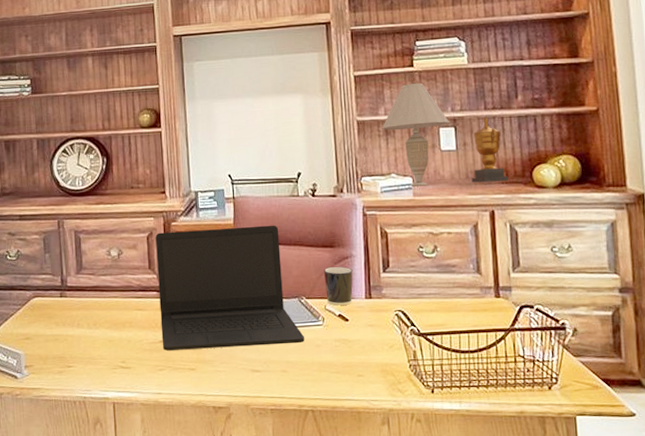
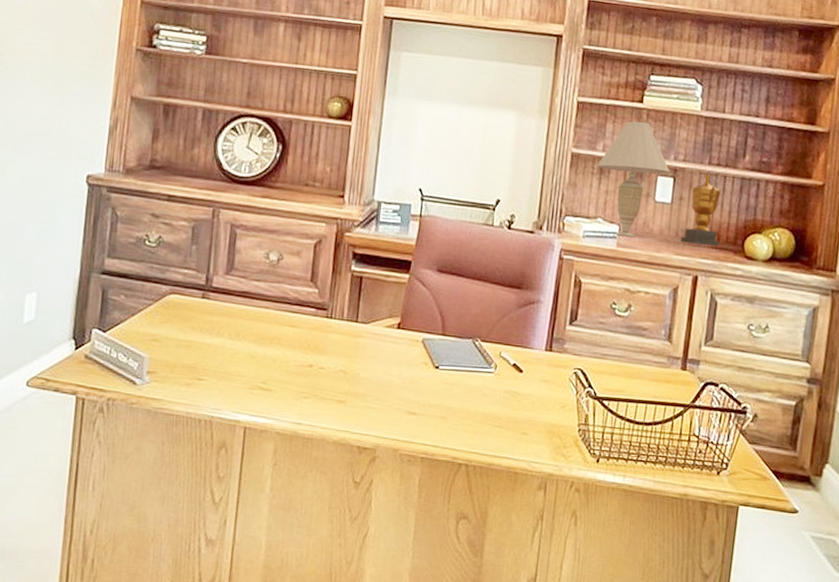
laptop: present [155,225,304,351] -> none [312,242,472,389]
mug: present [323,266,353,306] -> none [503,310,537,355]

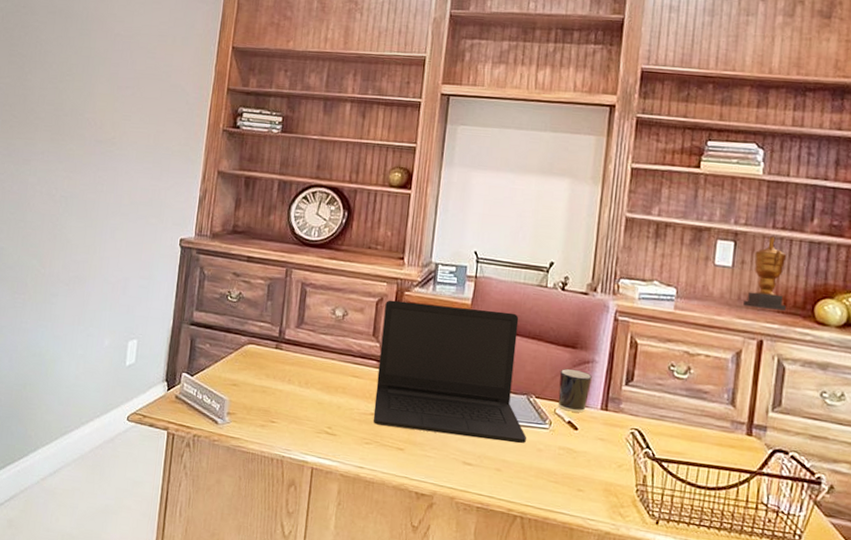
laptop: none [312,242,472,389] -> present [374,300,526,444]
mug: none [503,310,537,355] -> present [558,368,592,413]
table lamp: present [597,121,671,237] -> none [652,186,731,300]

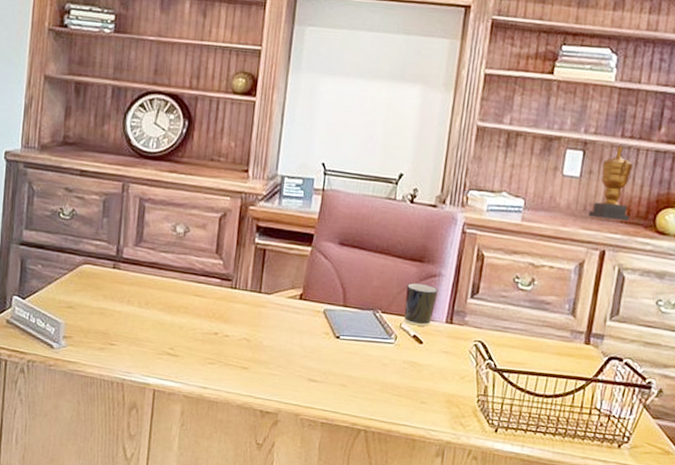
laptop: present [374,300,526,444] -> none [217,215,372,359]

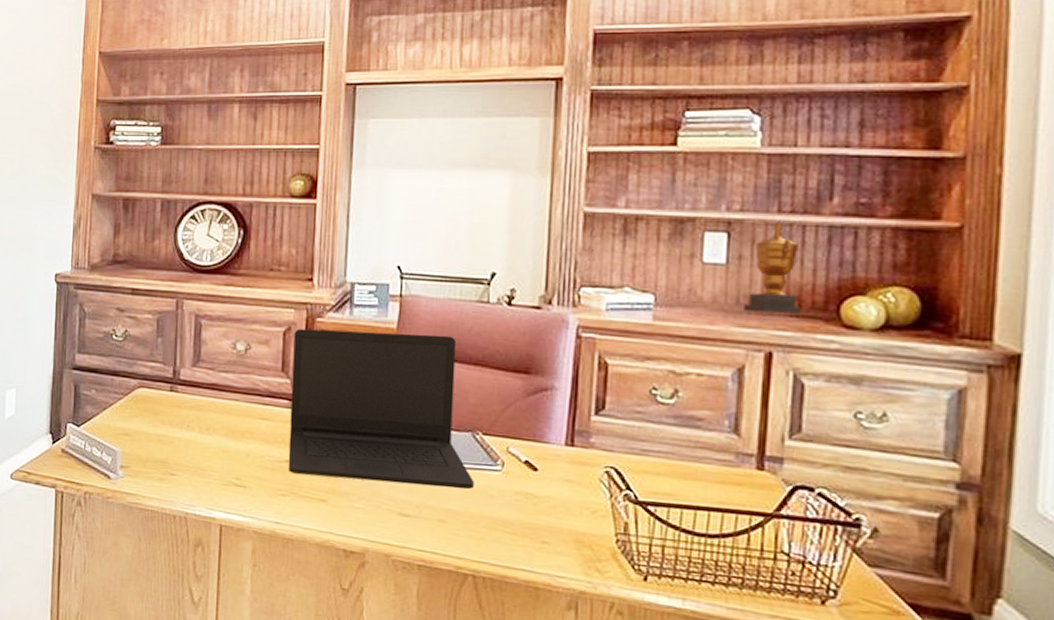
laptop: none [217,215,372,359] -> present [288,328,474,489]
mug: present [403,282,438,327] -> none [510,398,552,450]

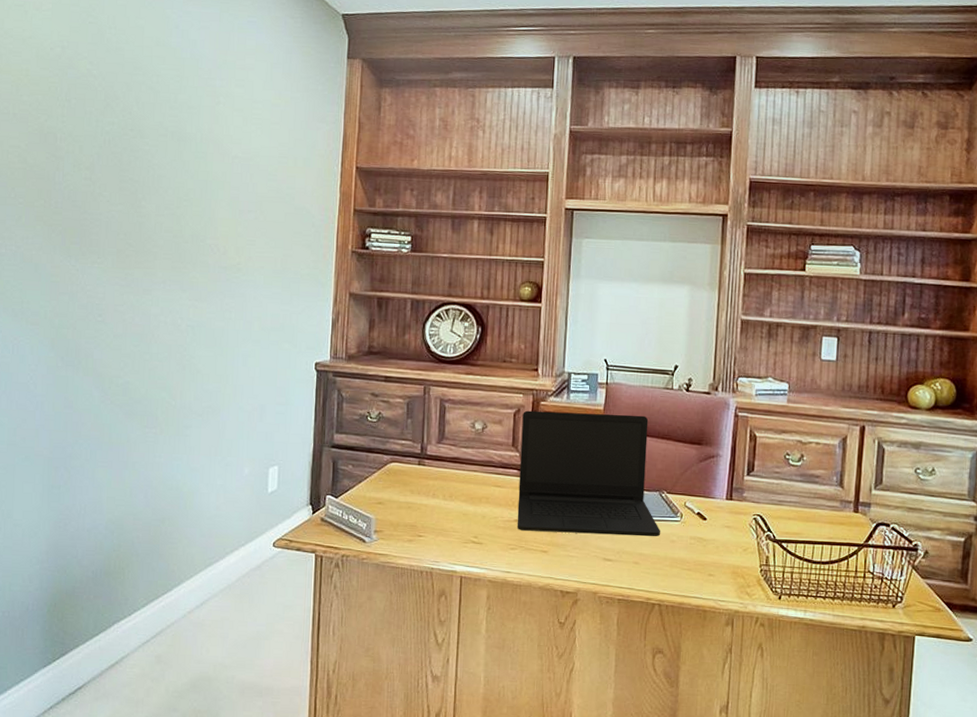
award: present [744,223,801,314] -> none [847,331,883,398]

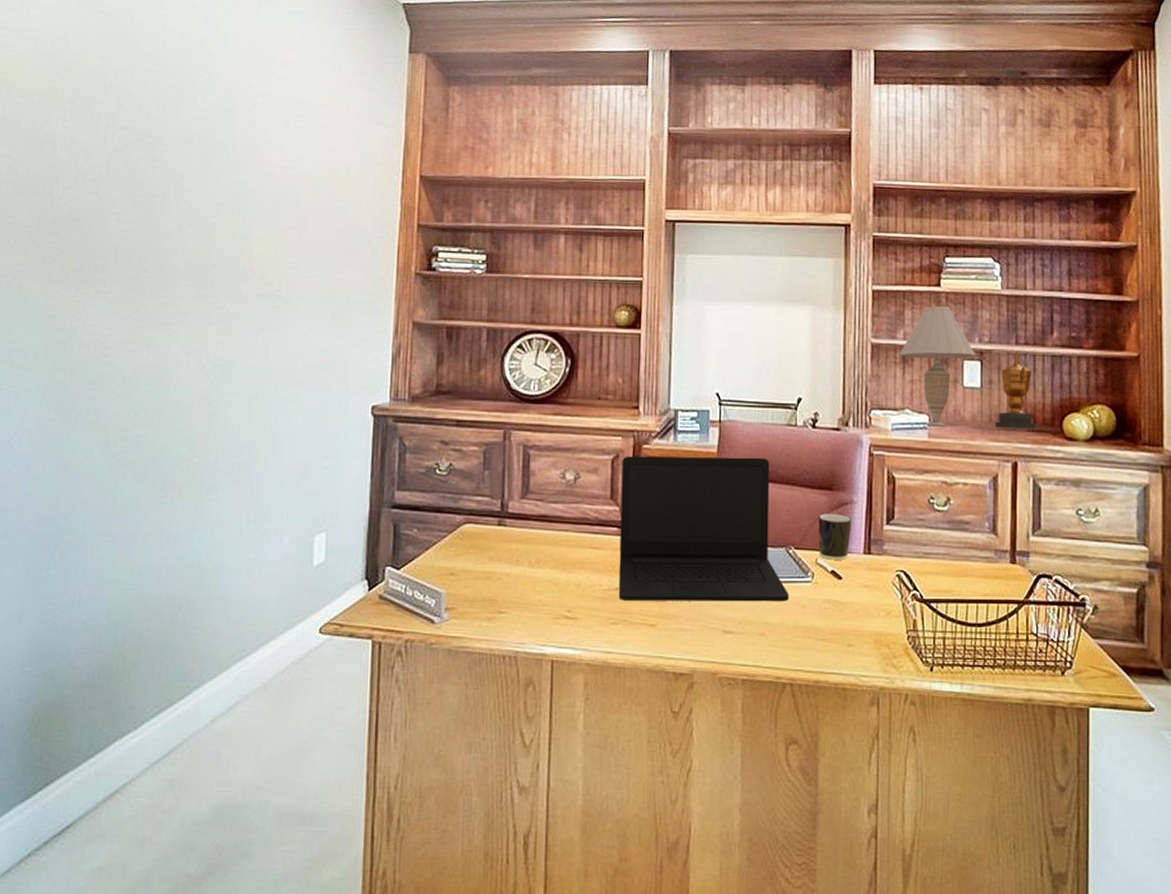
mug: none [687,464,717,504] -> present [818,513,852,560]
table lamp: none [765,288,834,393] -> present [899,306,977,426]
award: none [847,331,883,398] -> present [995,353,1035,429]

